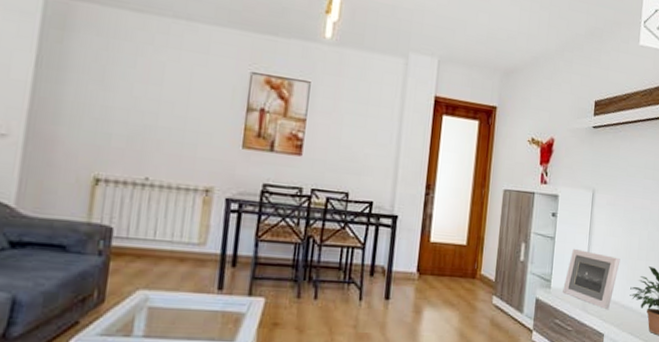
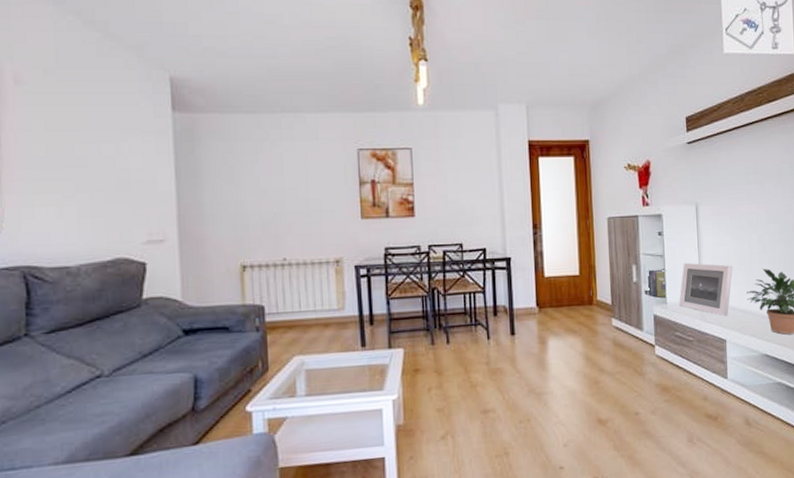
books: none [530,250,555,281] -> present [645,269,667,298]

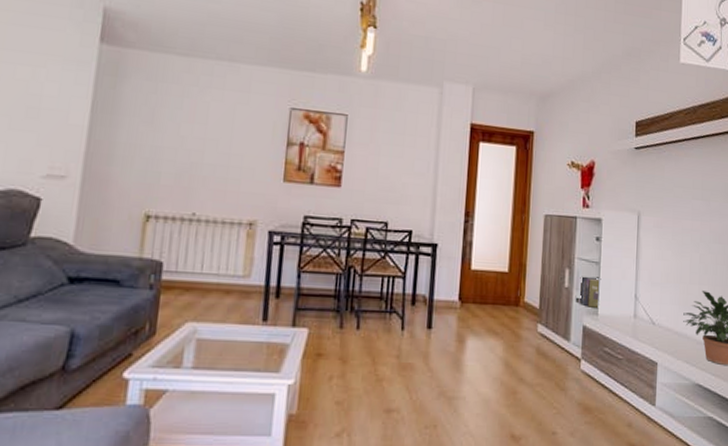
picture frame: present [679,262,733,317] -> none [611,273,671,337]

